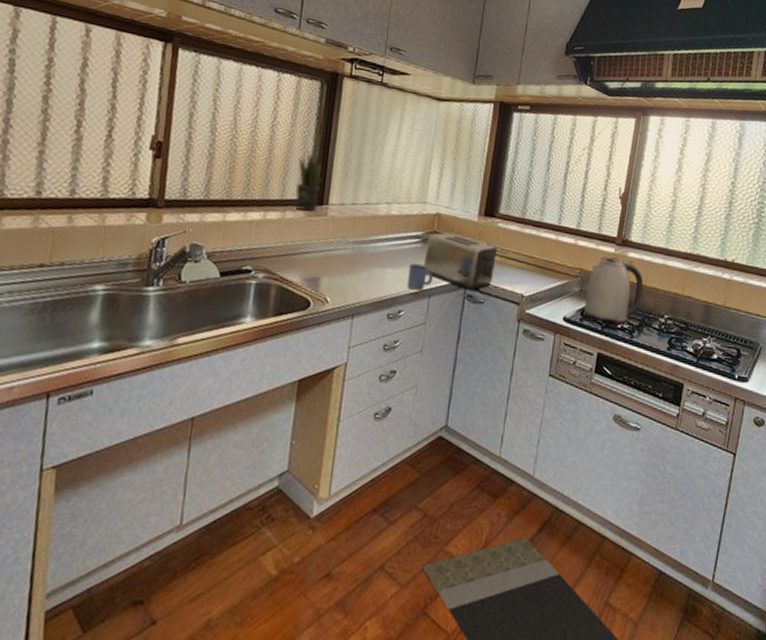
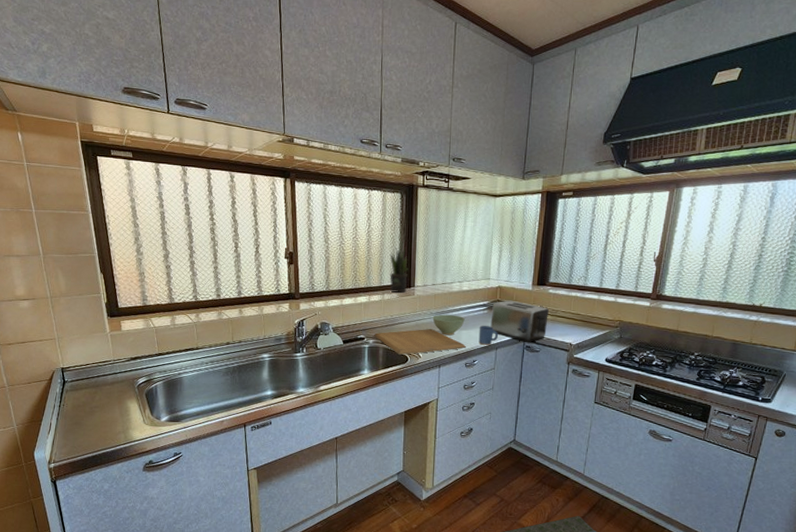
chopping board: none [266,262,390,298] -> present [374,328,466,355]
bowl: none [348,244,391,275] -> present [432,314,465,336]
kettle: present [584,258,644,327] -> none [623,311,676,364]

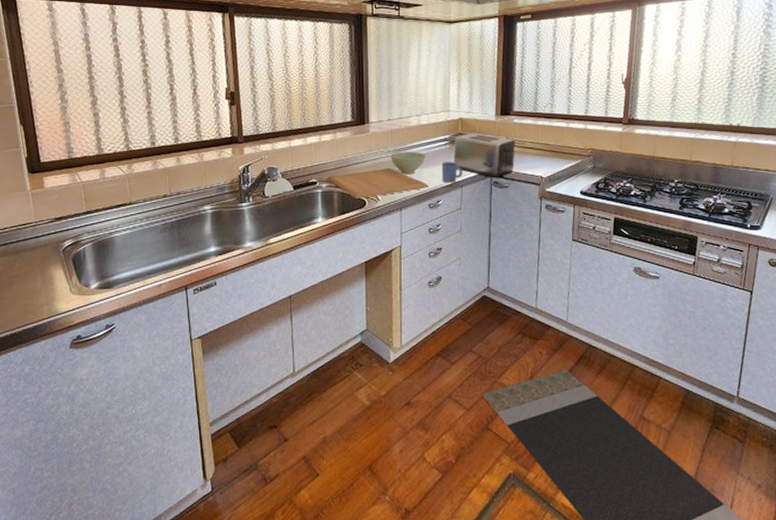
potted plant: present [389,247,409,293] -> none [340,81,362,130]

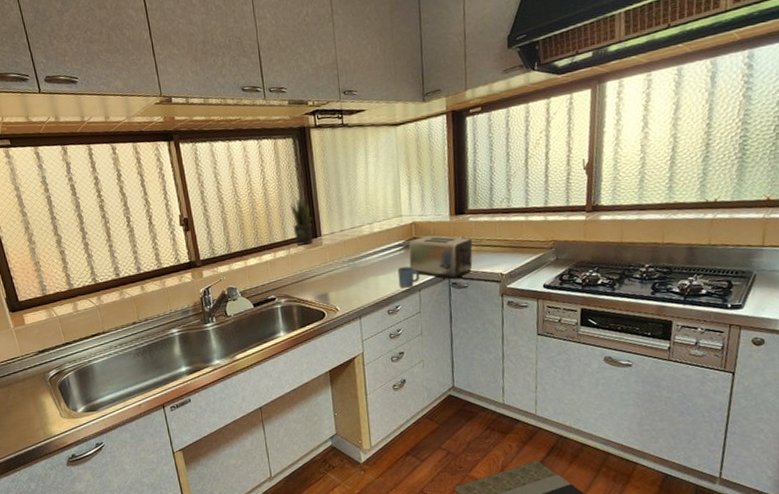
chopping board: present [327,168,428,198] -> none [285,278,386,311]
potted plant: none [340,81,362,130] -> present [289,195,314,245]
bowl: present [390,151,425,175] -> none [345,260,381,284]

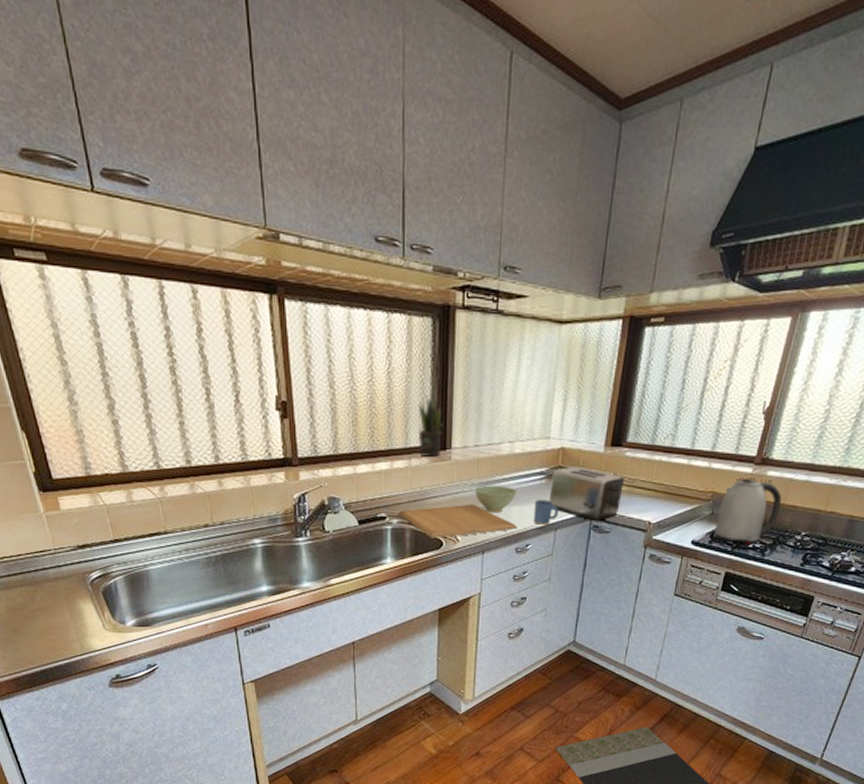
chopping board: none [285,278,386,311] -> present [399,503,517,538]
bowl: none [345,260,381,284] -> present [474,485,516,513]
kettle: none [562,225,620,284] -> present [713,479,783,547]

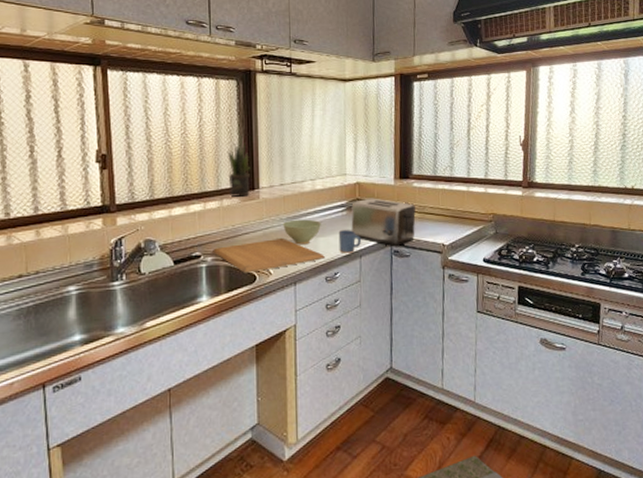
kettle: present [713,479,783,547] -> none [500,201,553,261]

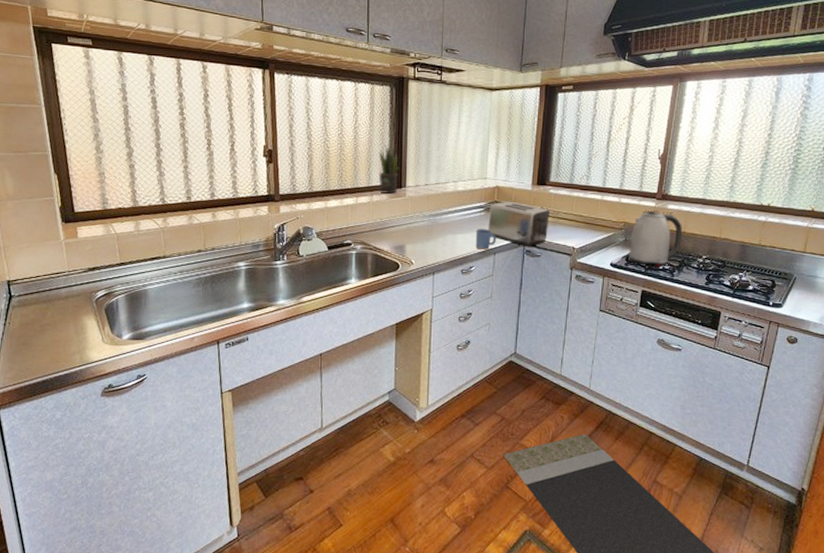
chopping board: present [213,237,325,273] -> none [362,232,462,261]
bowl: present [283,219,321,245] -> none [425,217,460,240]
kettle: none [500,201,553,261] -> present [628,211,683,268]

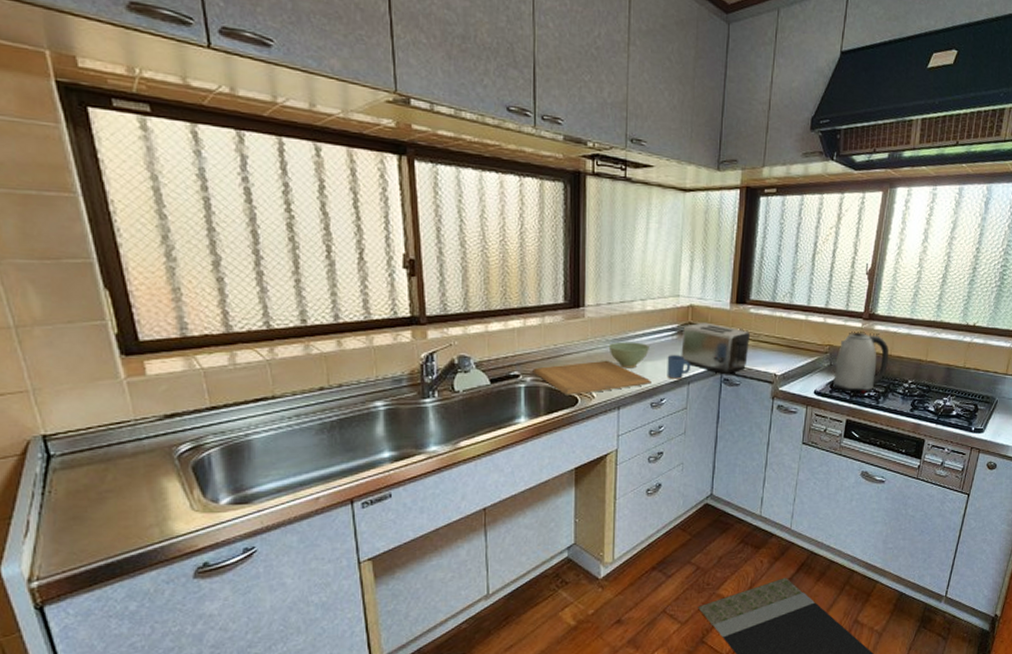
chopping board: none [362,232,462,261] -> present [532,360,651,395]
potted plant: present [378,144,399,194] -> none [550,254,576,314]
bowl: none [425,217,460,240] -> present [608,341,649,369]

